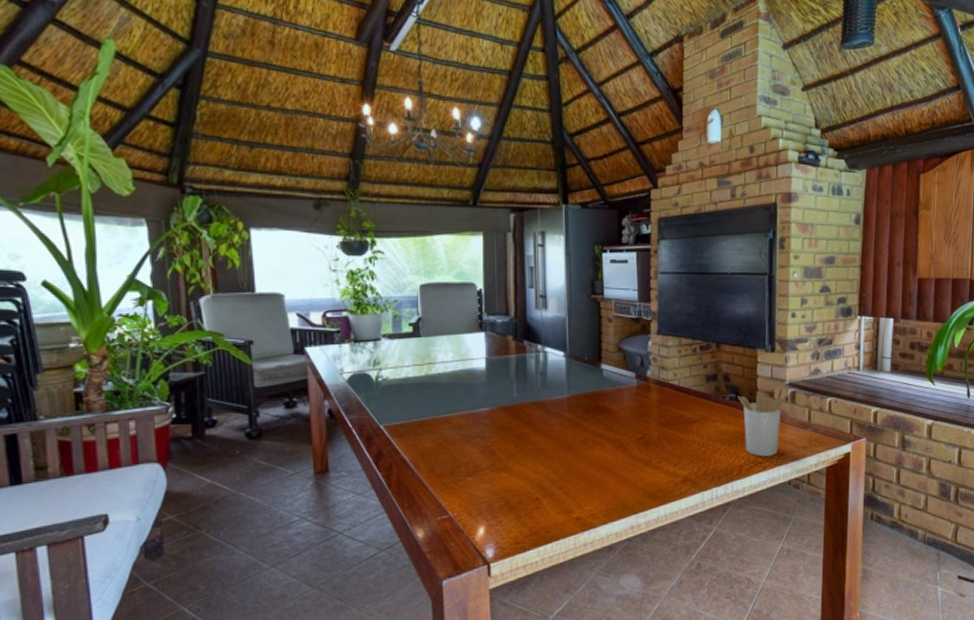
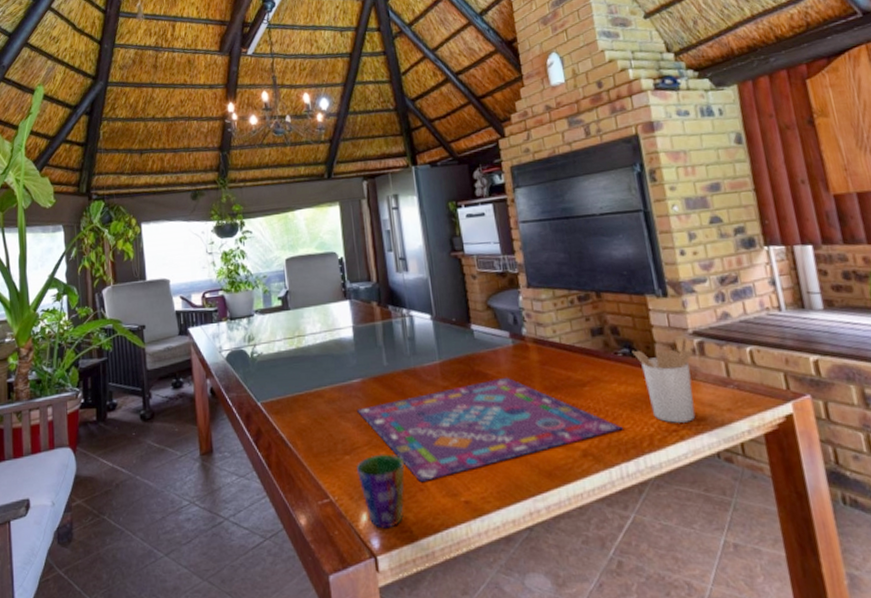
cup: none [478,476,524,541] -> present [357,453,405,529]
gameboard: none [483,412,719,501] -> present [357,377,623,482]

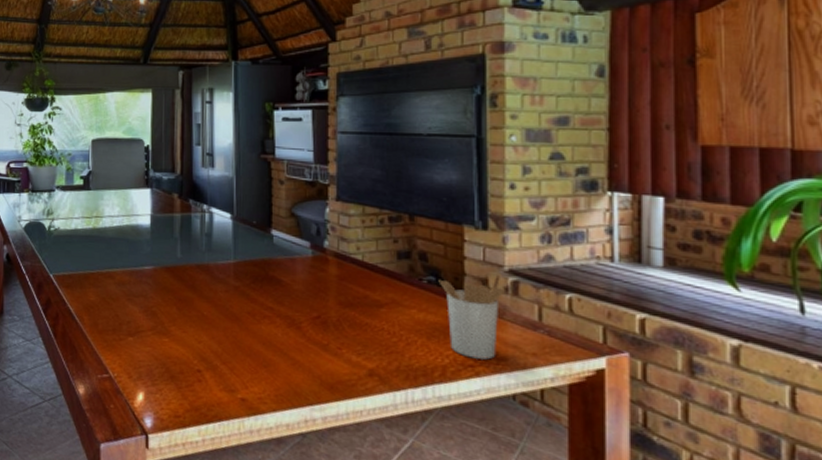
gameboard: present [357,377,623,482] -> none [146,286,415,374]
cup: present [357,453,405,529] -> none [139,340,186,411]

